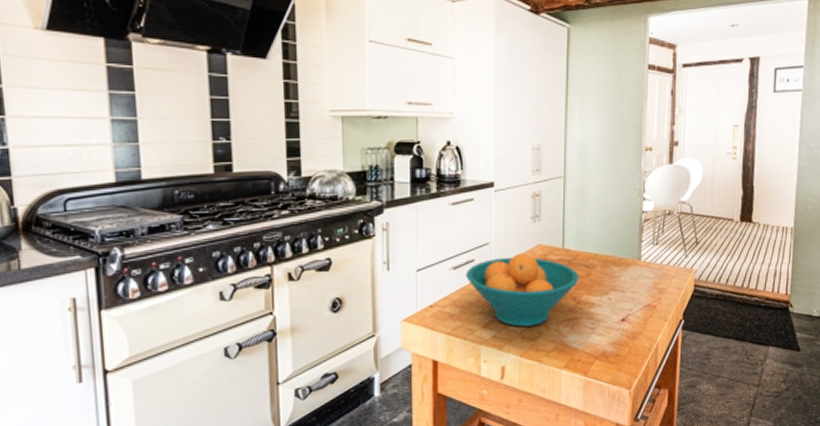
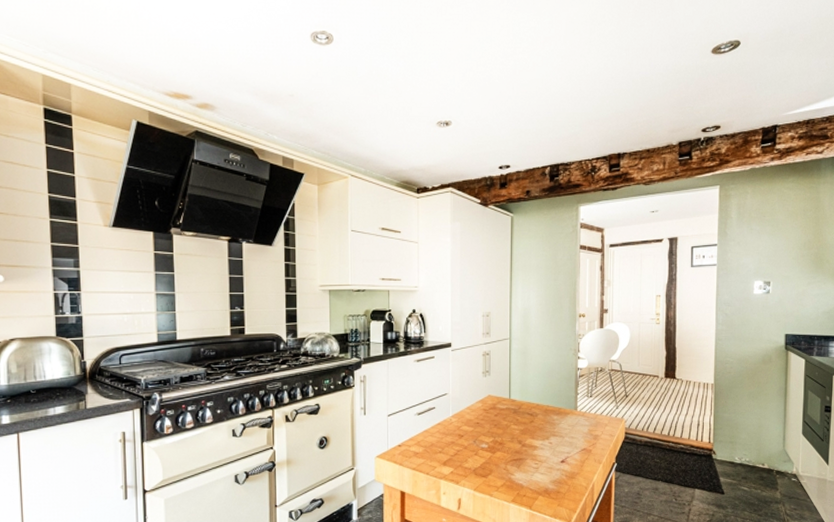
fruit bowl: present [466,252,579,327] -> none [428,402,524,465]

